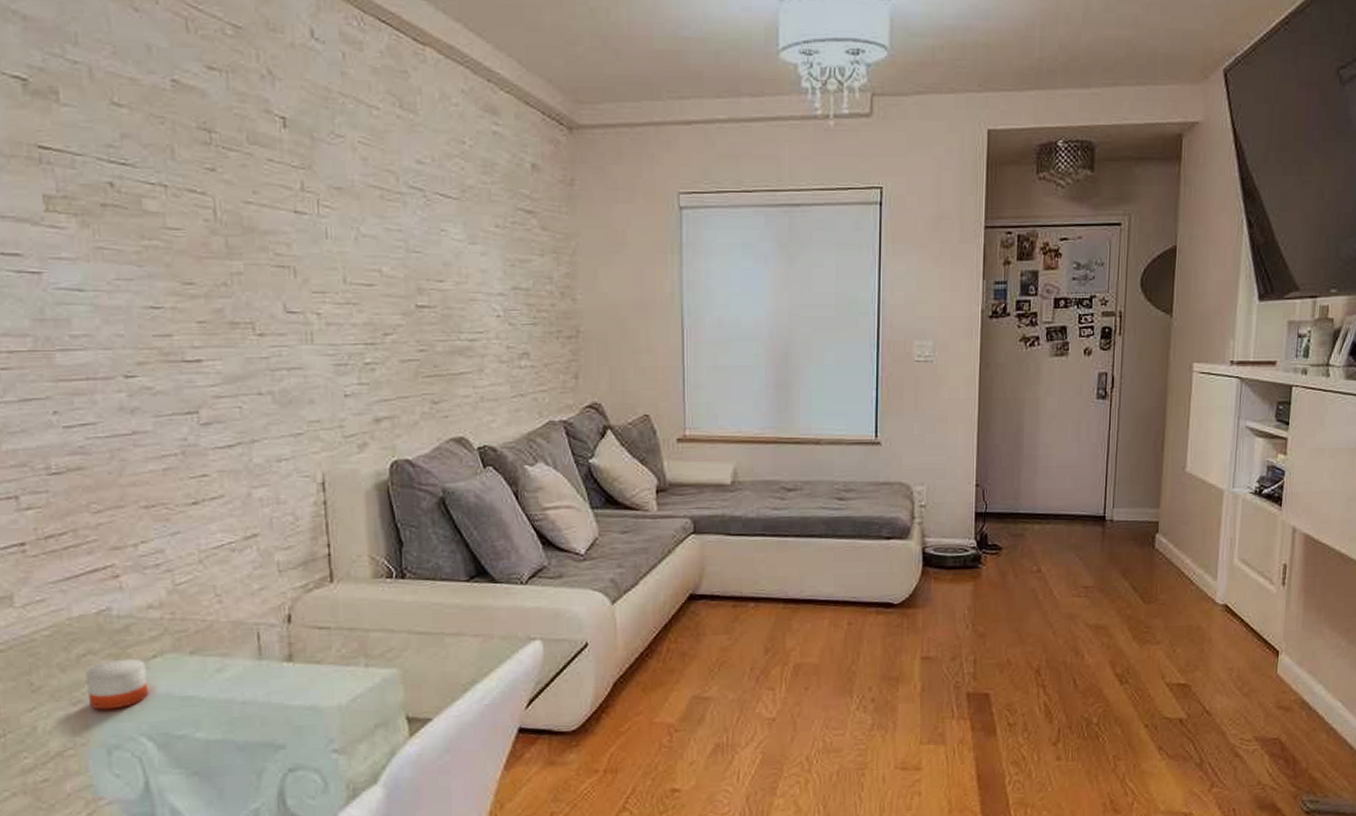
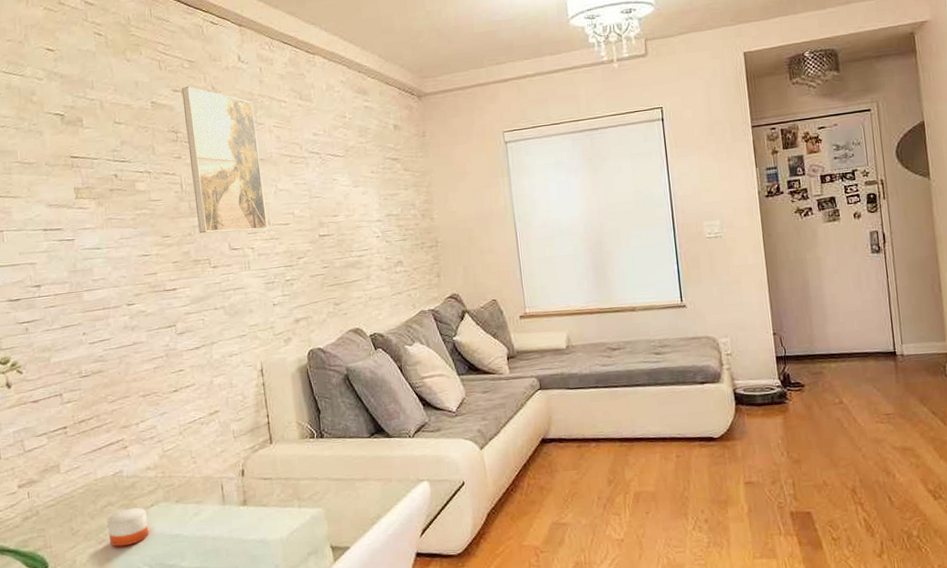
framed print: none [220,64,342,290] -> present [181,86,267,234]

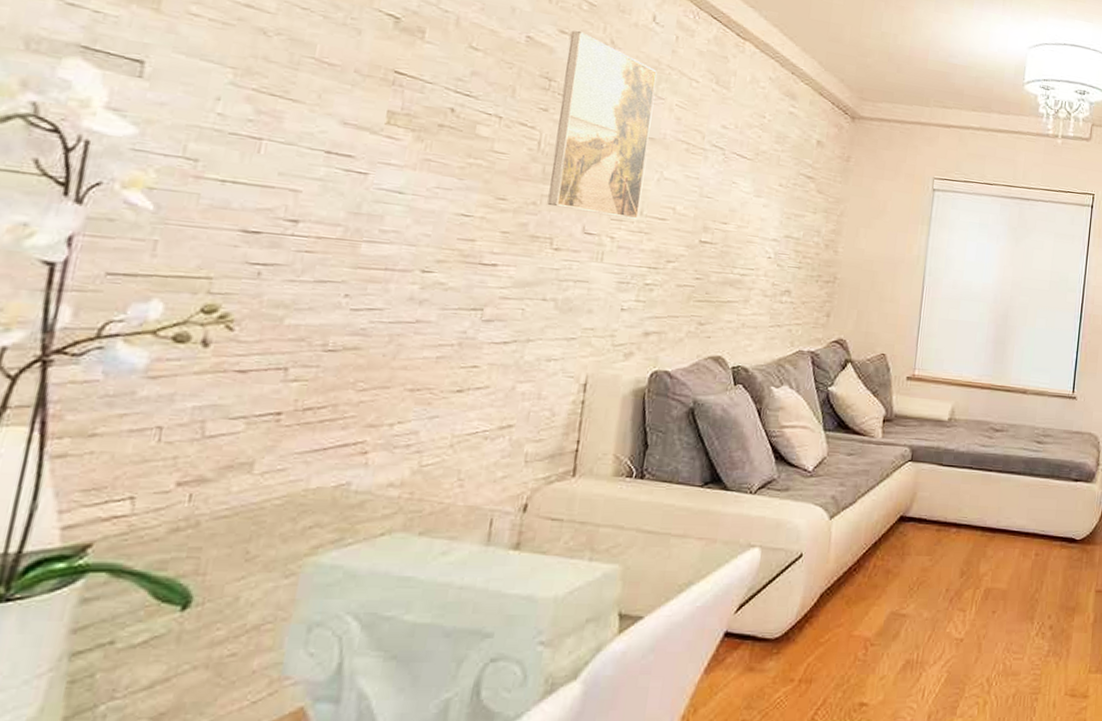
candle: present [107,507,148,547] -> none [302,534,371,585]

